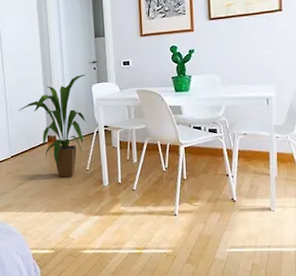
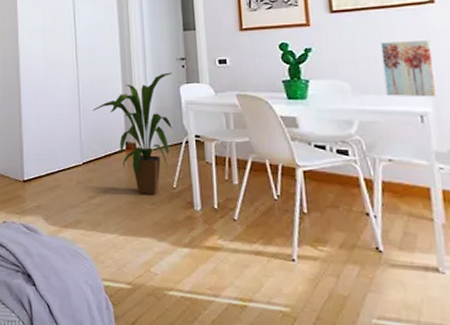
wall art: none [243,41,279,86] -> present [380,40,437,97]

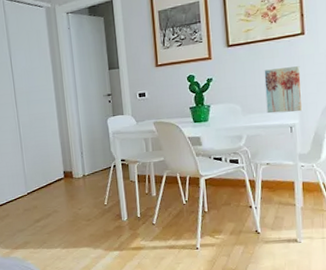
house plant: present [92,72,173,196] -> none [33,107,102,213]

